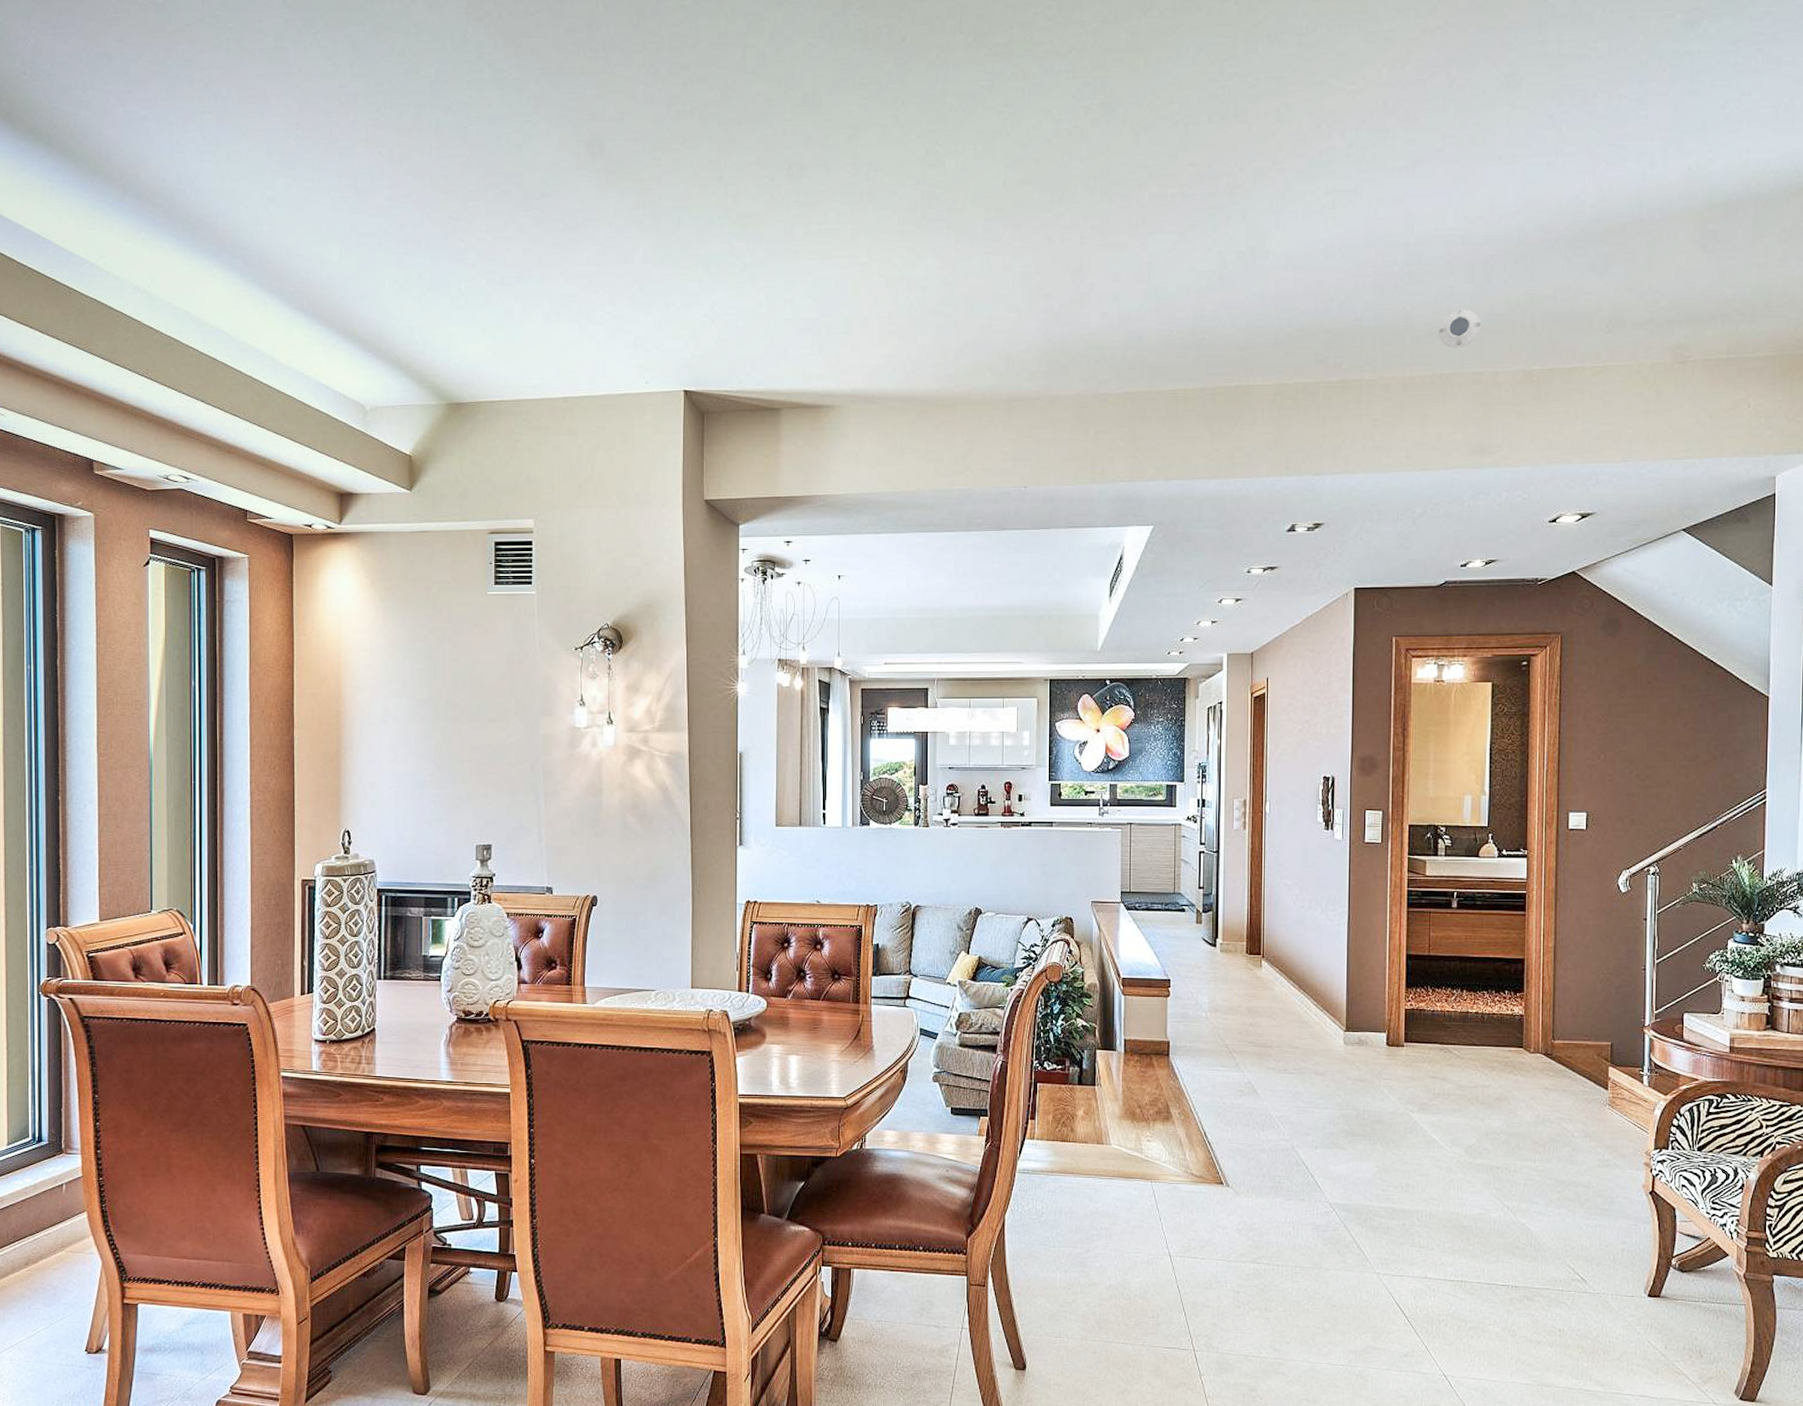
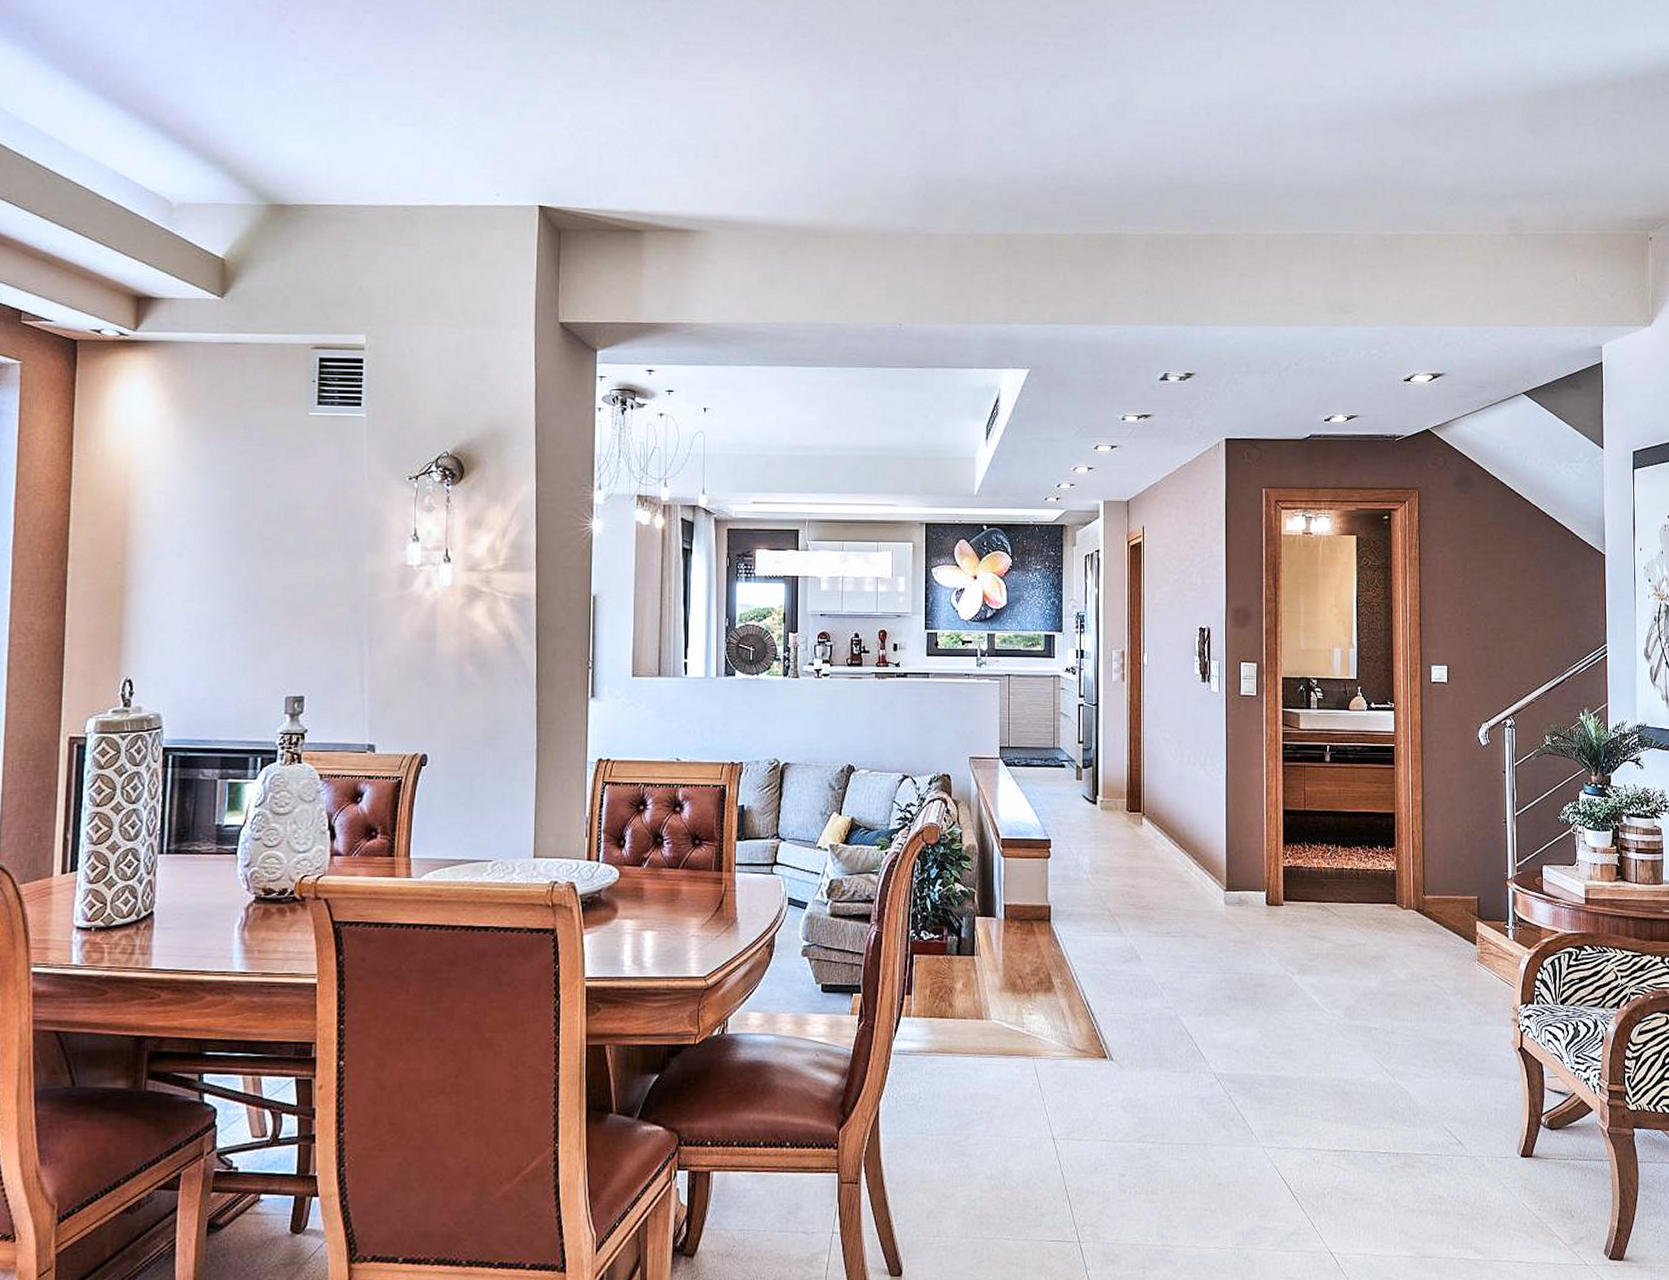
smoke detector: present [1439,309,1480,349] -> none [1298,173,1336,210]

